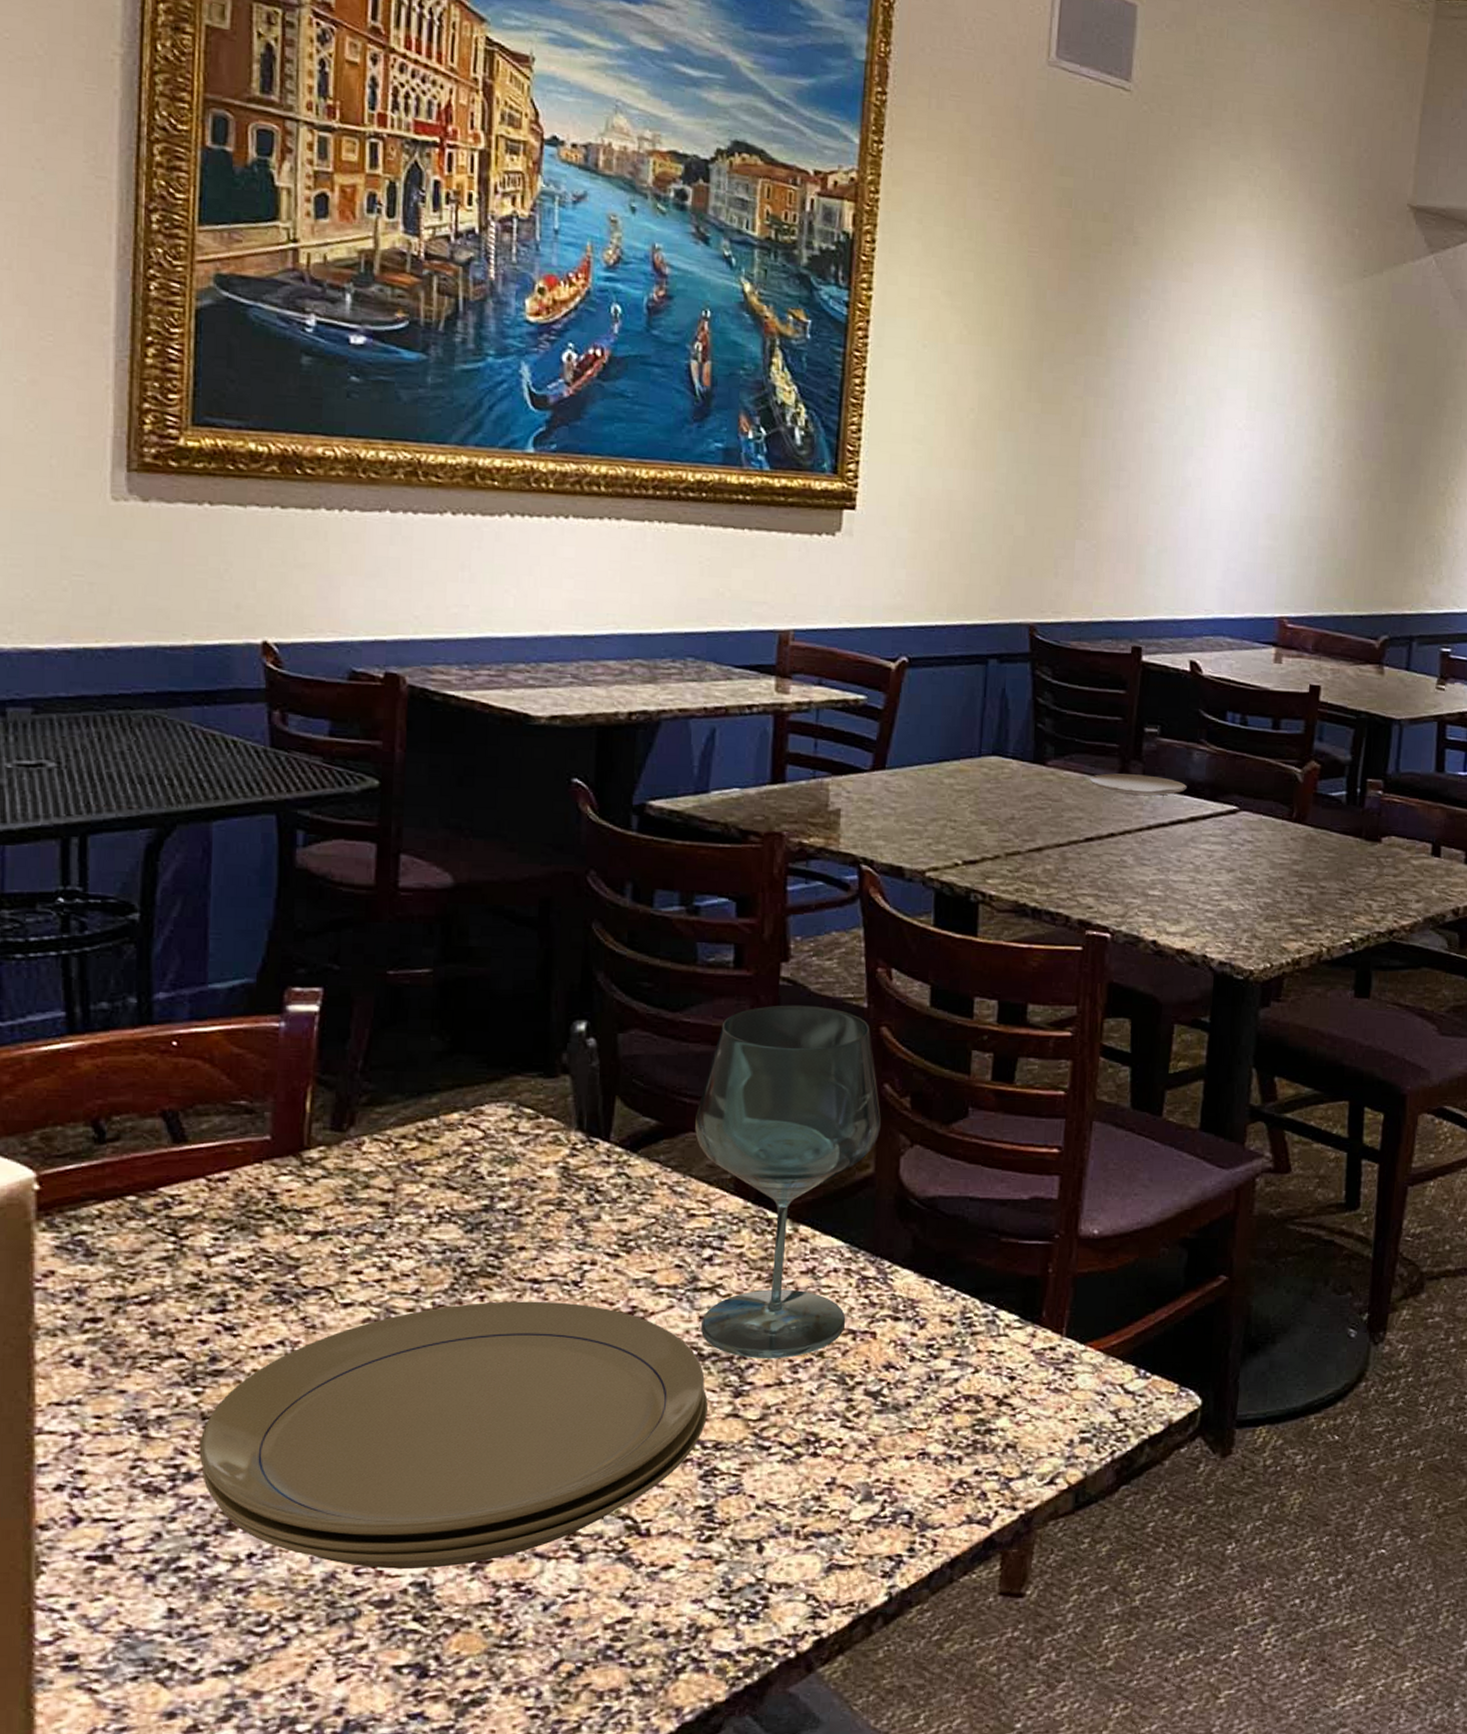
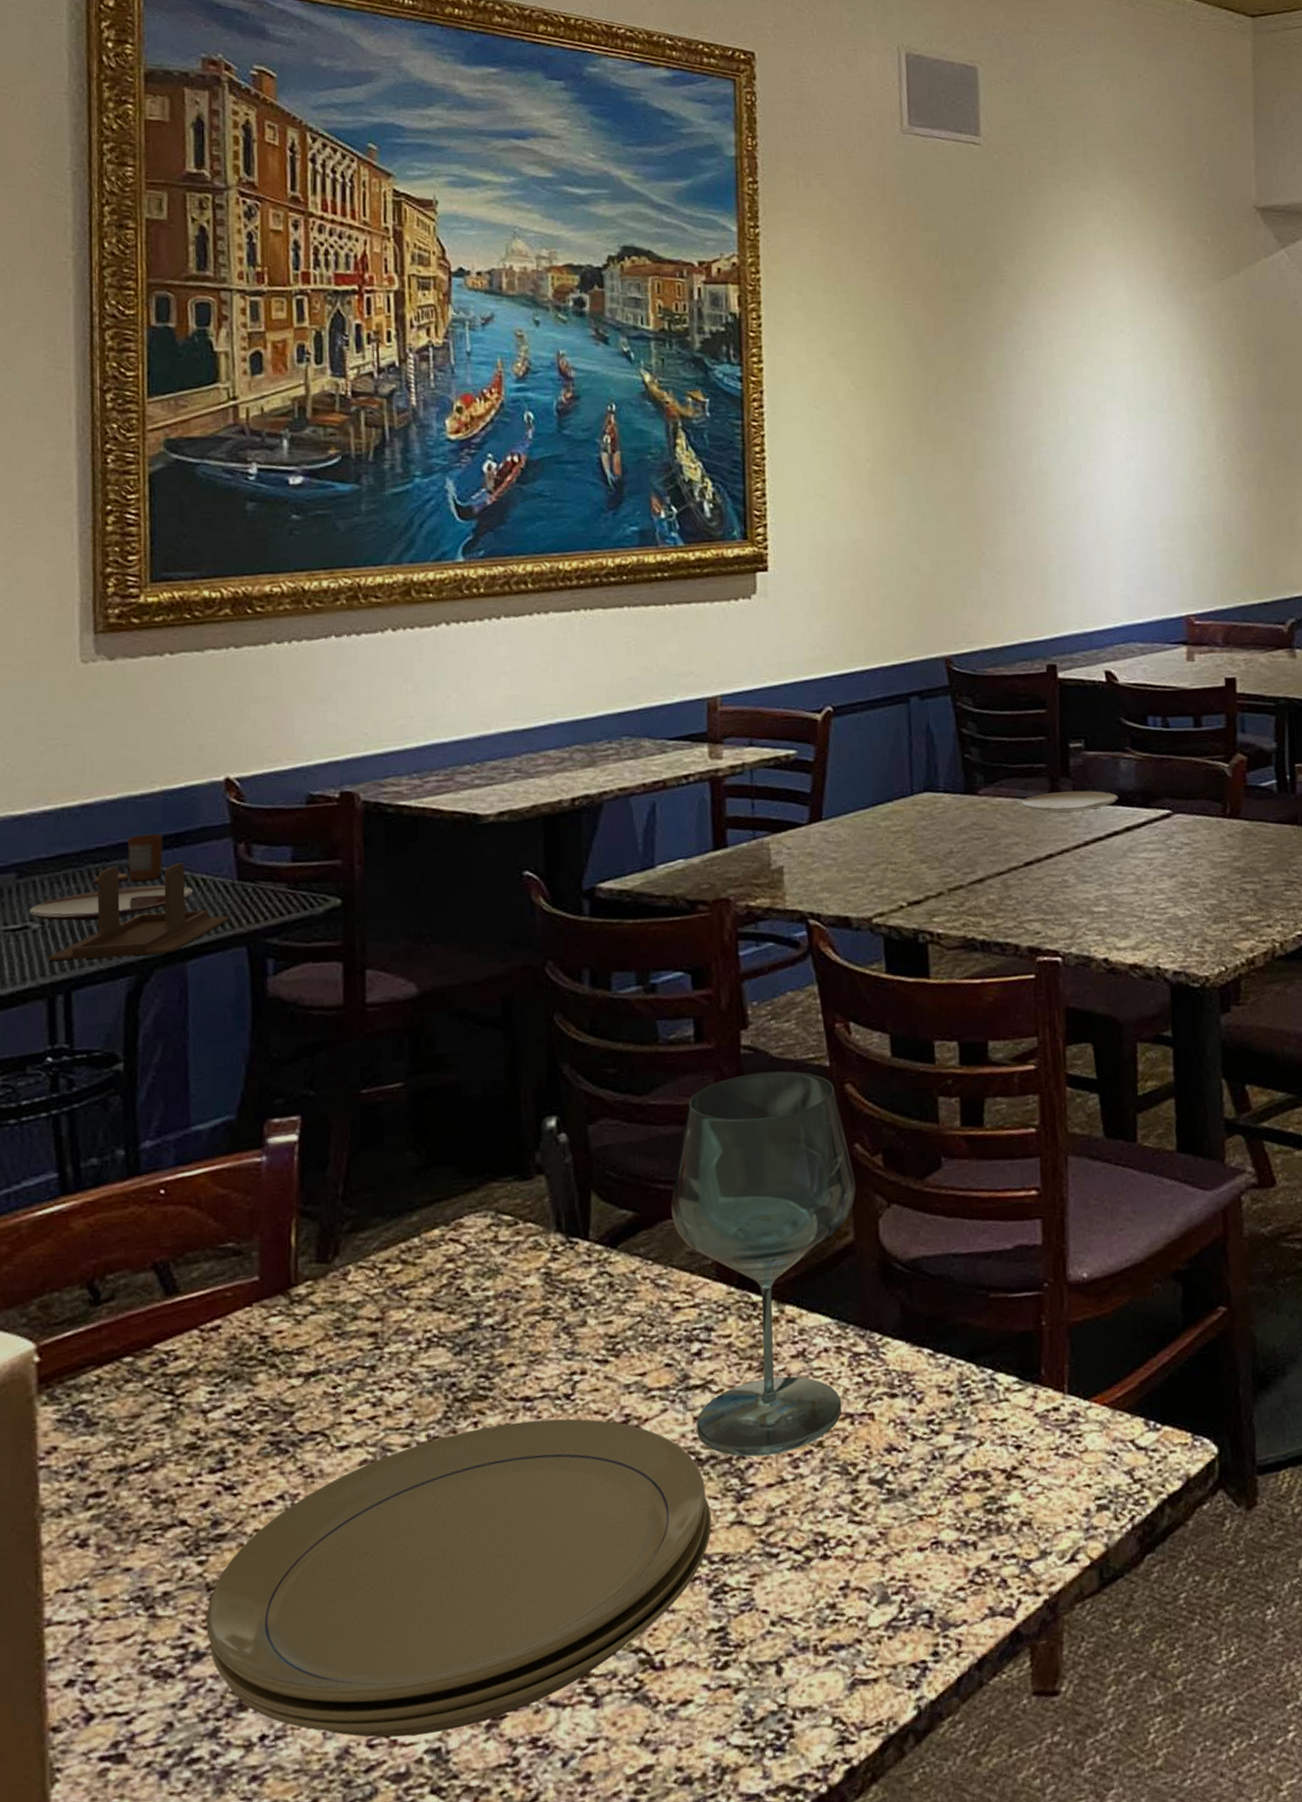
plate: none [44,737,223,768] -> present [29,885,194,921]
napkin holder: none [63,715,259,811] -> present [48,863,229,961]
candle: none [115,686,193,736] -> present [93,833,163,884]

